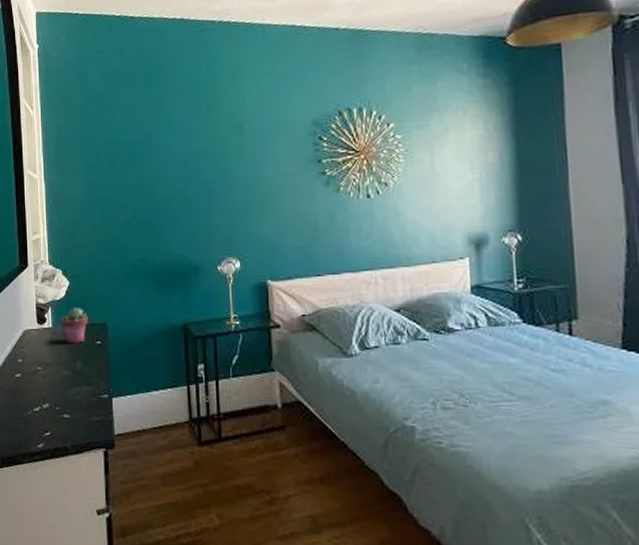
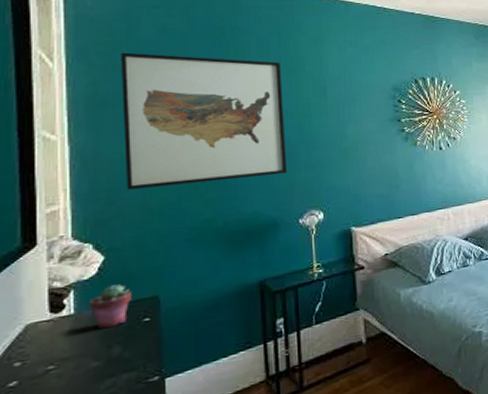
wall art: none [76,98,207,225] -> present [121,52,288,191]

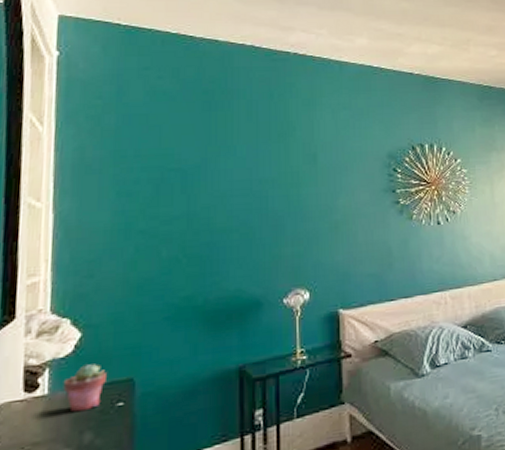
wall art: present [121,52,288,191] -> none [107,116,273,263]

